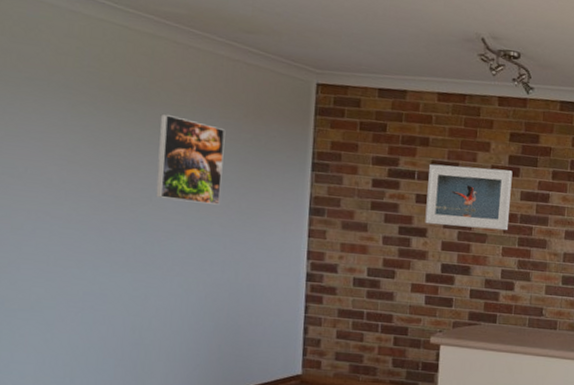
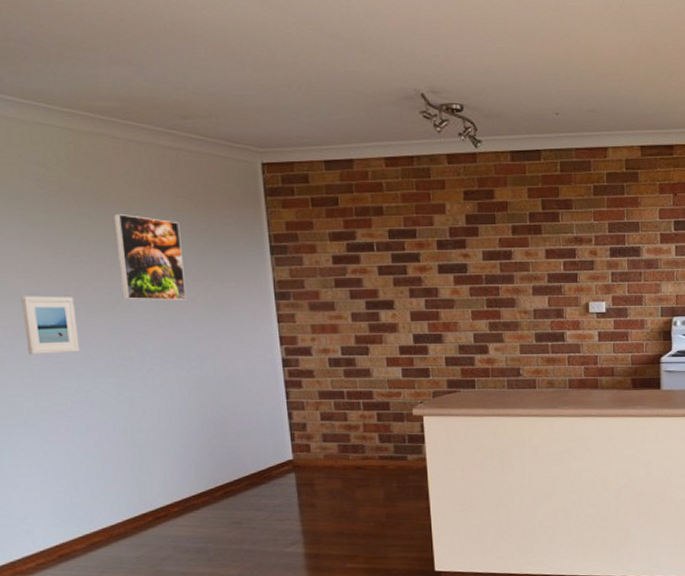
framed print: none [48,182,105,244] -> present [21,296,80,355]
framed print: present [425,163,513,231] -> none [387,231,474,296]

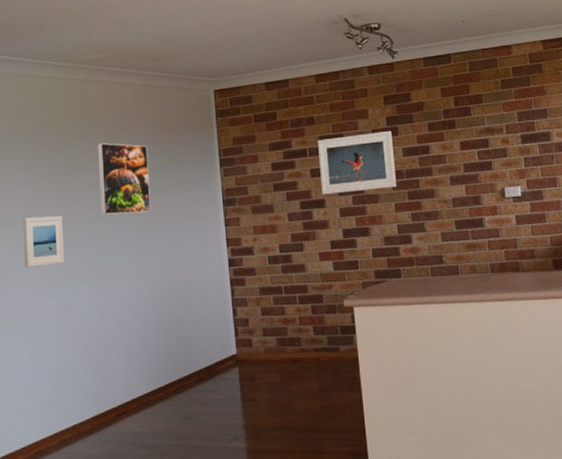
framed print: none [387,231,474,296] -> present [318,131,396,195]

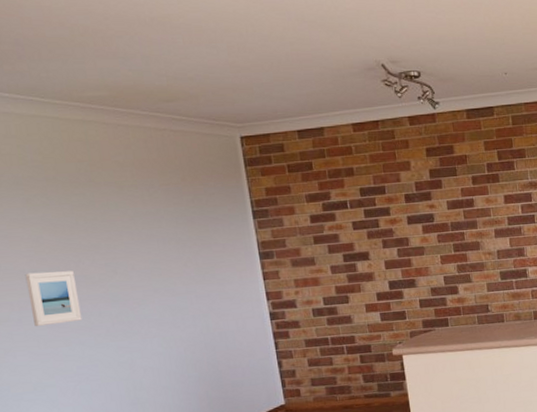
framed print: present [98,142,151,215] -> none [108,191,178,269]
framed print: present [318,131,396,195] -> none [359,184,442,248]

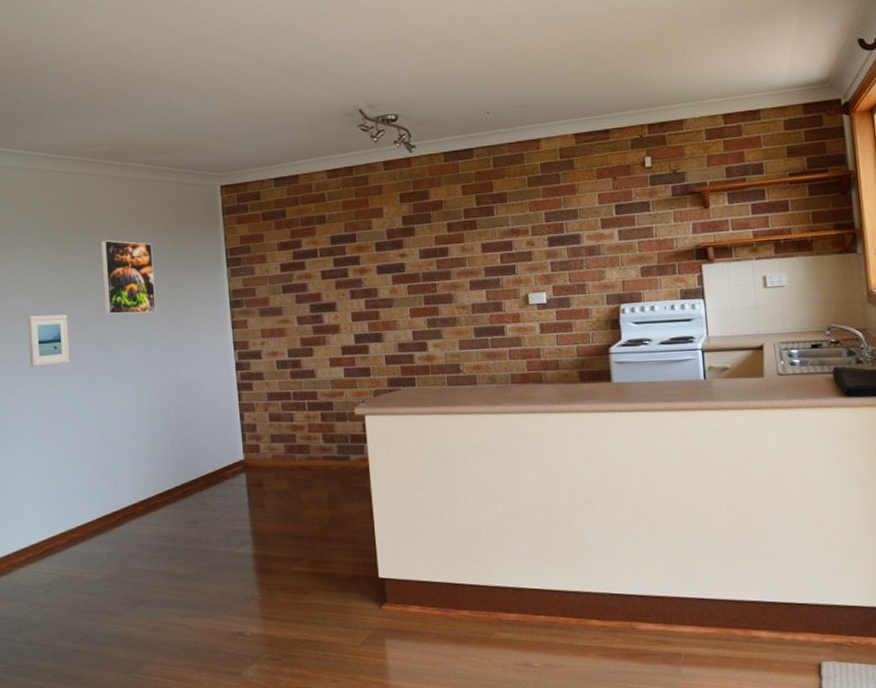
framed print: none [108,191,178,269] -> present [102,240,156,315]

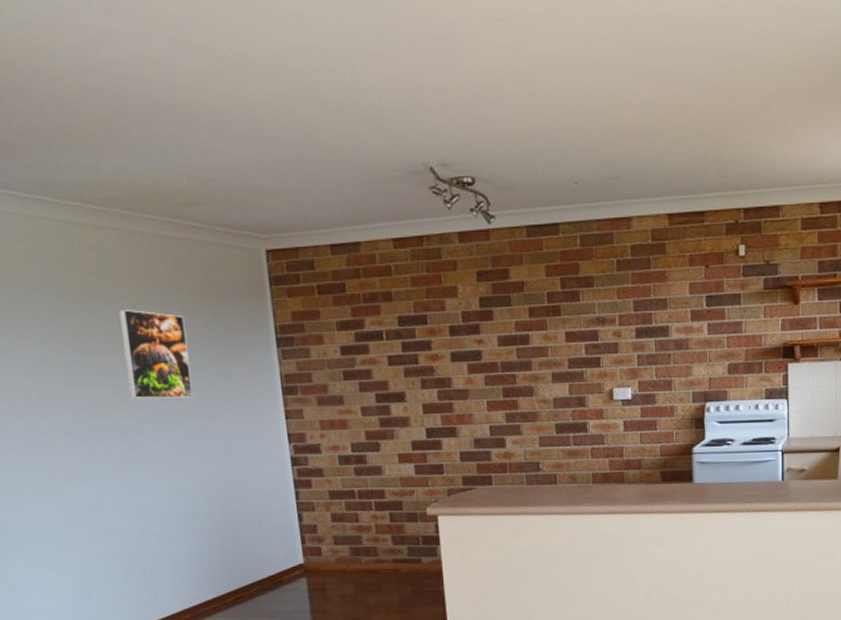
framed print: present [27,314,70,367] -> none [30,397,89,459]

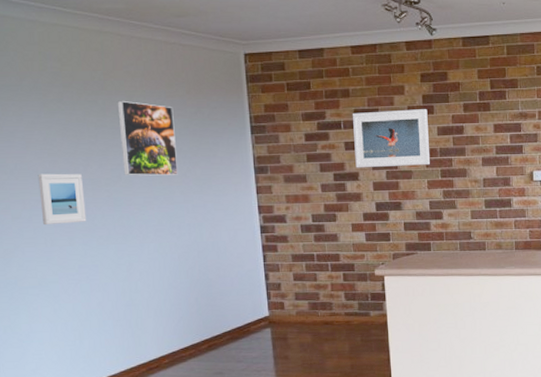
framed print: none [30,397,89,459] -> present [38,173,87,226]
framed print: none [397,314,489,387] -> present [353,109,430,168]

